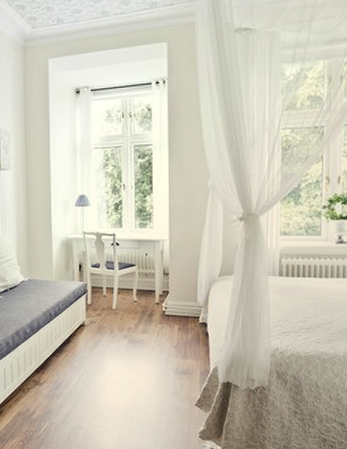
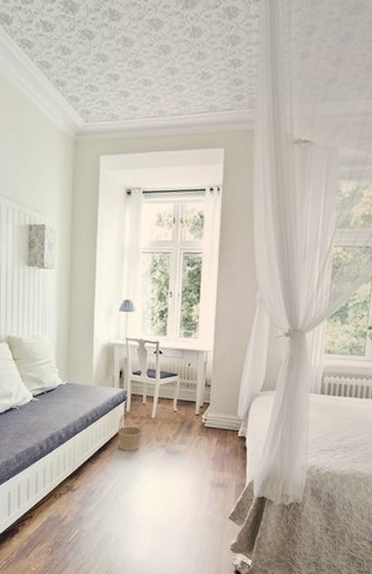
basket: none [80,303,105,343] -> present [117,411,143,451]

